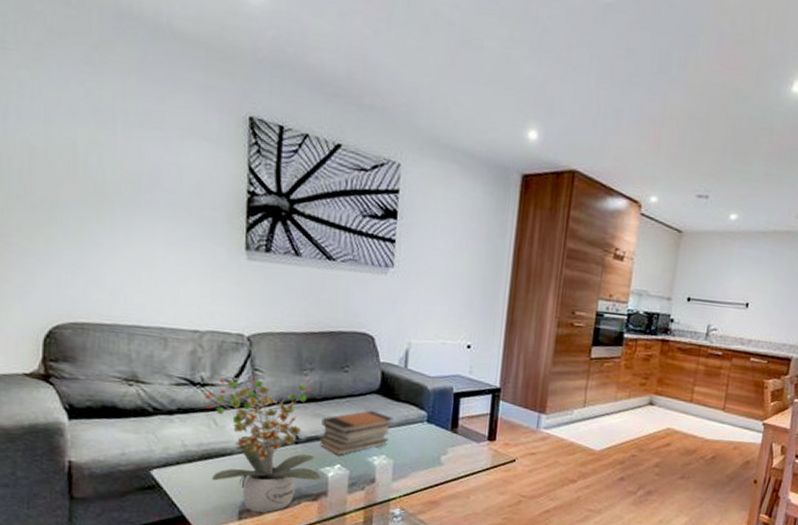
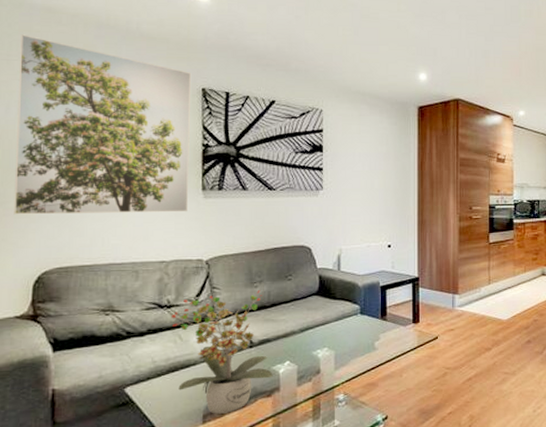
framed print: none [17,14,237,275] -> present [14,34,192,215]
book stack: present [320,410,393,455] -> none [271,309,332,353]

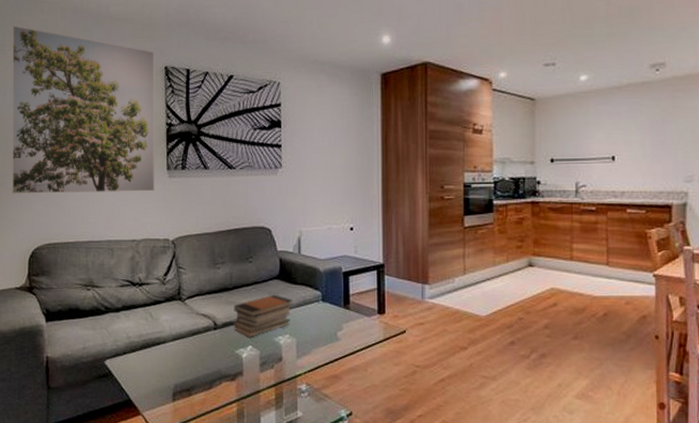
potted plant: present [172,290,273,414] -> none [143,272,237,393]
book stack: none [271,309,332,353] -> present [234,294,293,337]

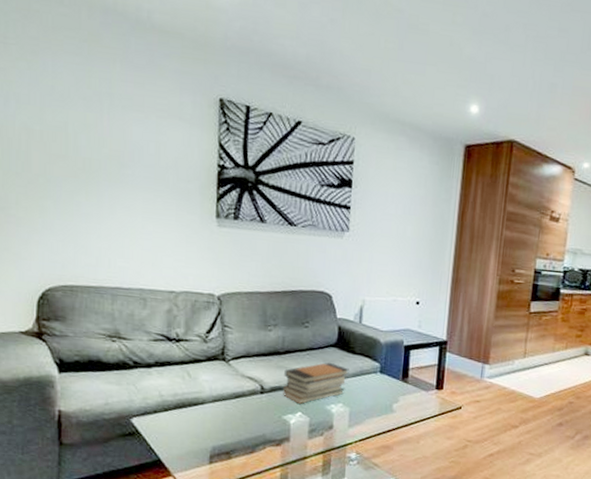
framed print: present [11,25,155,194] -> none [16,13,209,240]

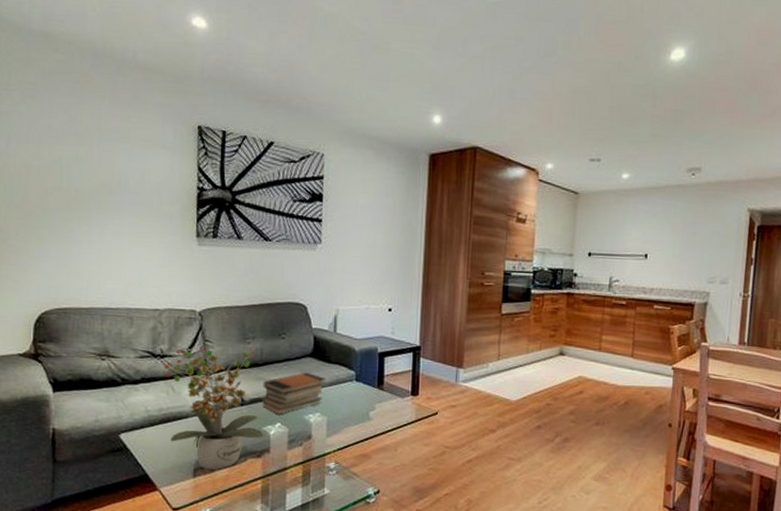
potted plant: none [180,334,284,457] -> present [164,347,264,470]

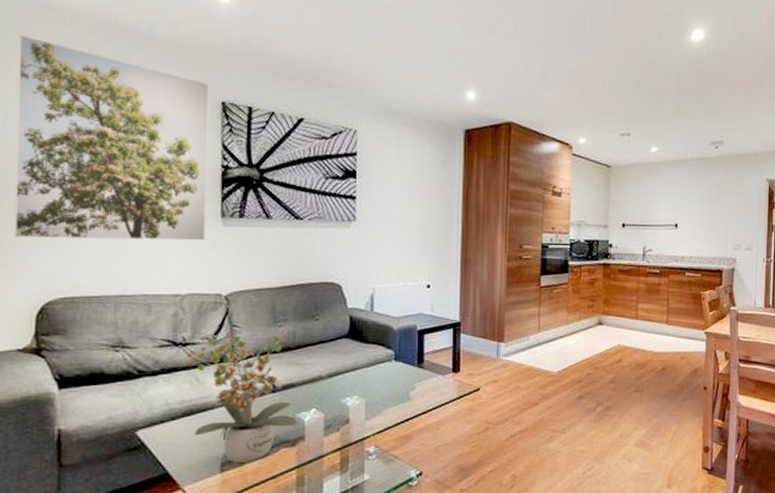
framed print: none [15,62,188,259] -> present [14,34,210,241]
book stack: present [262,372,326,414] -> none [296,353,363,400]

